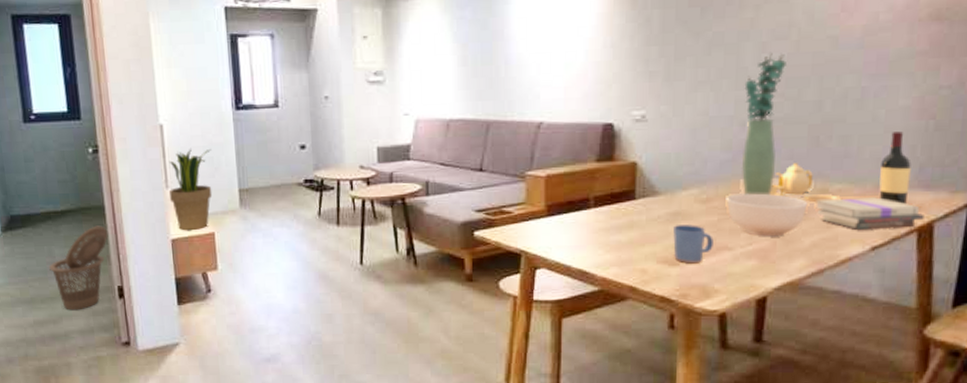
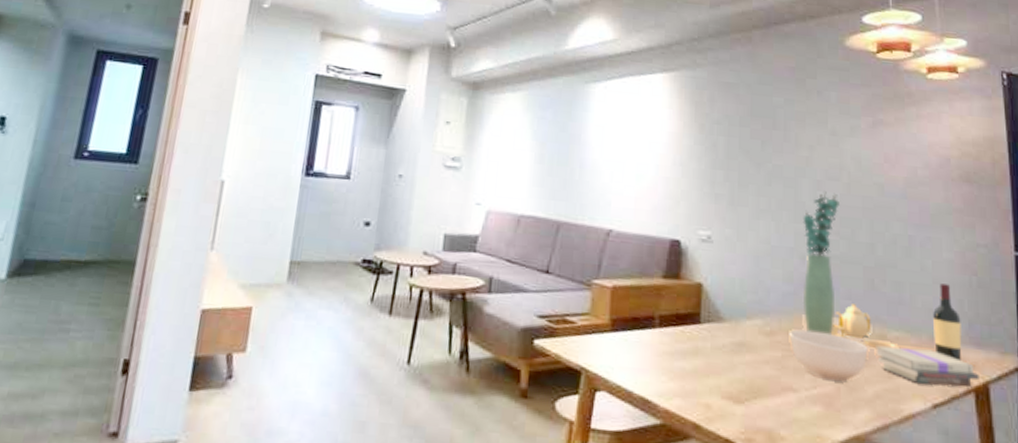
laundry basket: present [49,225,108,311] -> none [49,283,132,385]
potted plant: present [168,147,213,231] -> none [212,209,271,302]
mug: present [673,225,714,264] -> none [738,357,778,404]

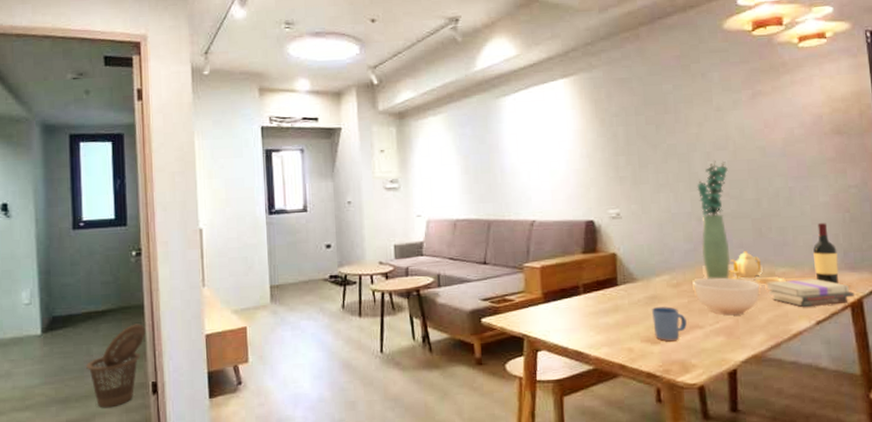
laundry basket: none [49,283,132,385] -> present [86,323,146,408]
mug: none [738,357,778,404] -> present [652,306,687,342]

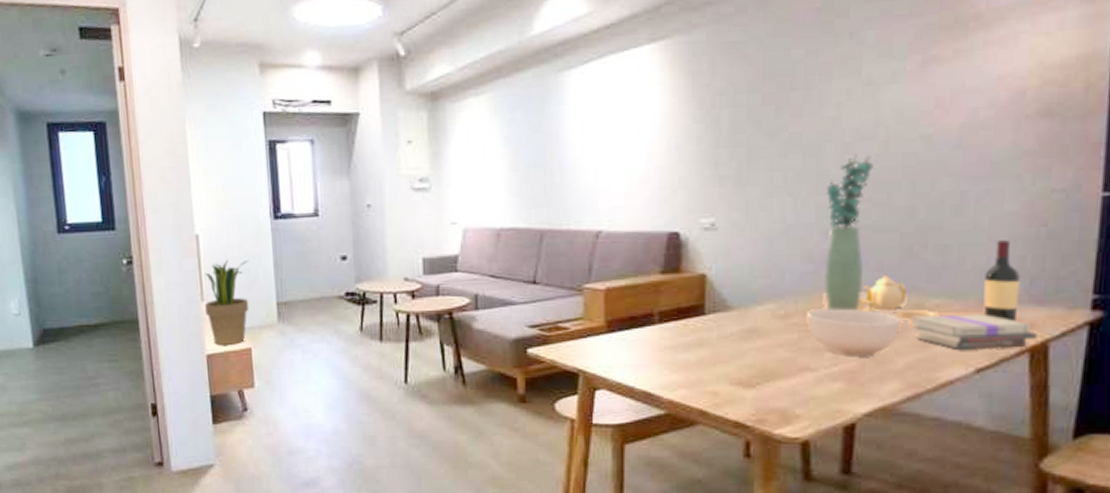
laundry basket: present [86,323,146,408] -> none [81,340,142,428]
potted plant: none [206,249,246,327] -> present [204,259,250,346]
mug: present [652,306,687,342] -> none [748,343,794,386]

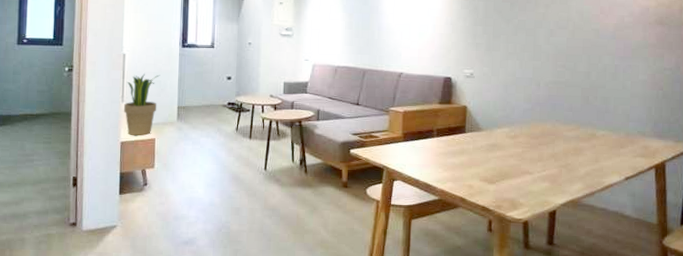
bowl: present [807,308,901,357] -> none [527,133,583,166]
vase: present [823,154,873,311] -> none [537,37,566,136]
teapot: present [857,275,941,320] -> none [557,114,605,143]
books: present [910,313,1037,349] -> none [588,141,659,165]
wine bottle: present [983,240,1021,322] -> none [629,97,649,149]

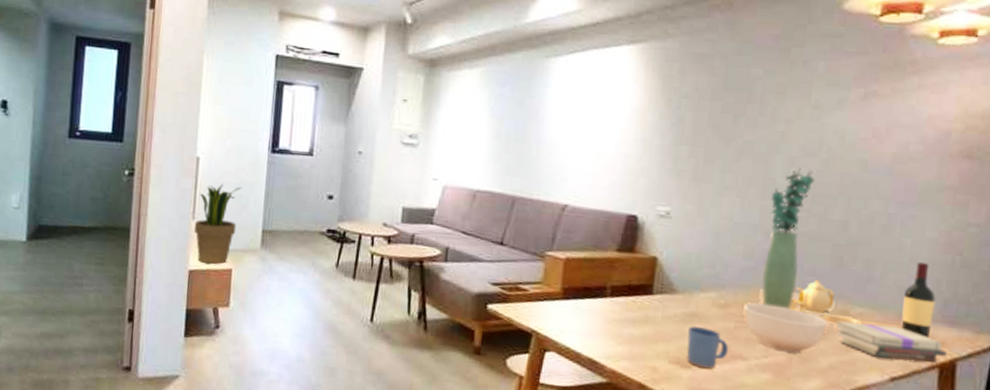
mug: none [491,153,519,183] -> present [687,326,729,369]
bowl: none [527,133,583,166] -> present [744,303,828,354]
vase: none [537,37,566,136] -> present [761,168,815,310]
teapot: none [557,114,605,143] -> present [789,280,863,325]
books: none [588,141,659,165] -> present [835,321,947,362]
wine bottle: none [629,97,649,149] -> present [901,262,936,339]

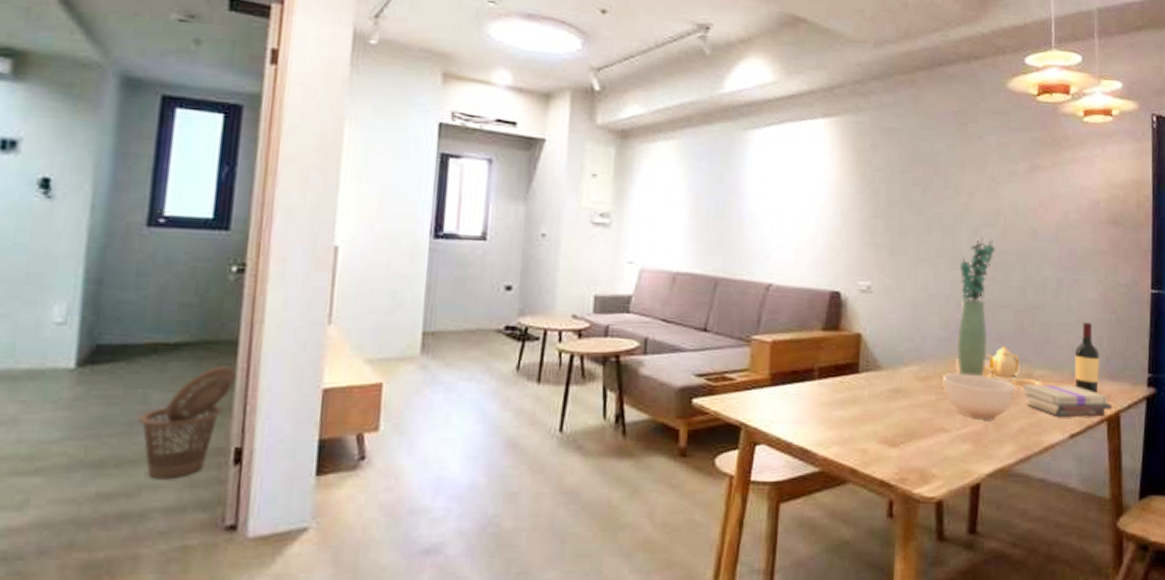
laundry basket: none [66,246,129,328] -> present [138,365,237,480]
potted plant: present [194,183,242,265] -> none [331,277,396,380]
mug: present [687,326,729,369] -> none [894,403,931,445]

